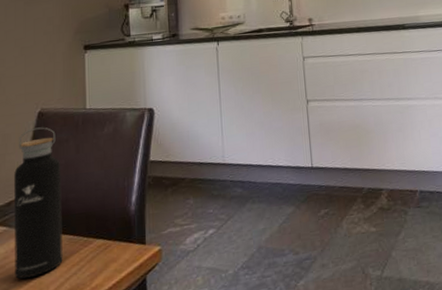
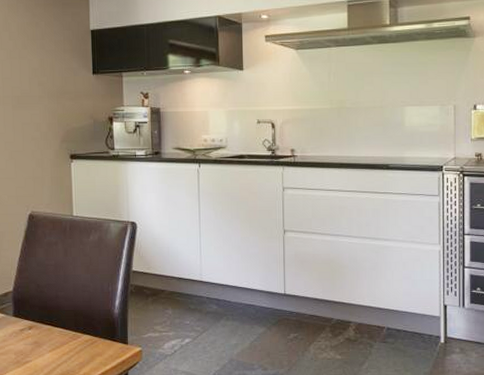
water bottle: present [14,127,63,280] -> none [9,228,55,361]

